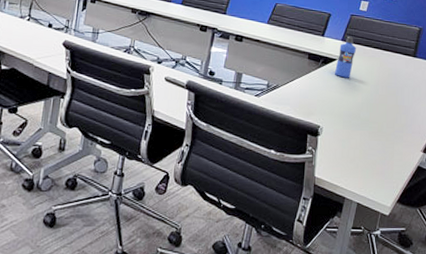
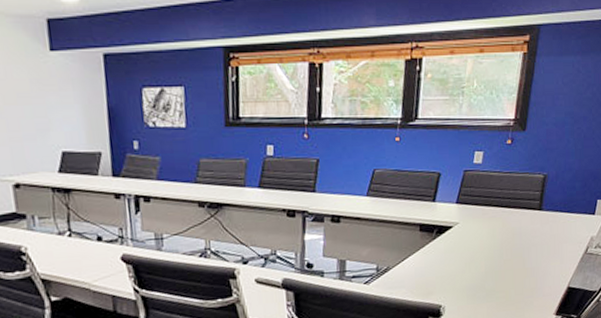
water bottle: present [334,36,357,78] -> none [451,196,475,247]

